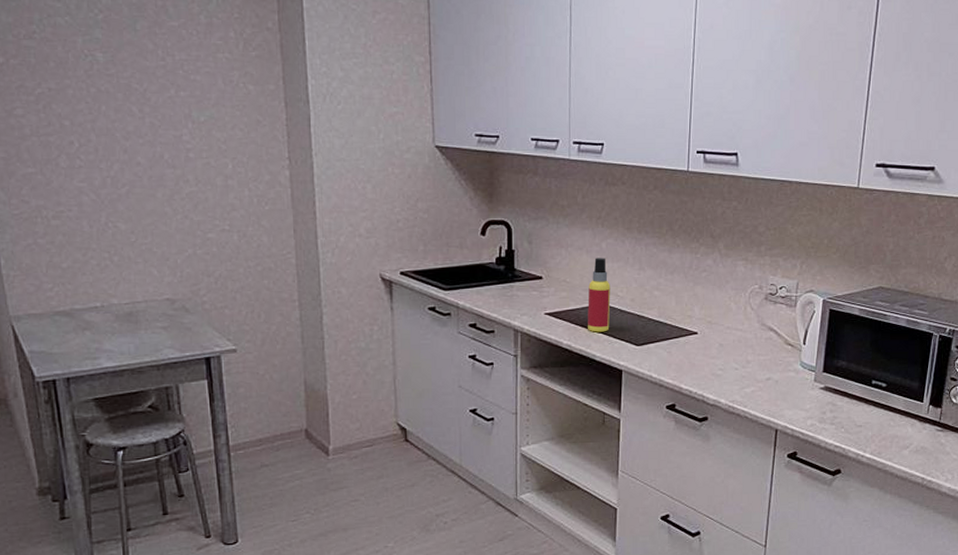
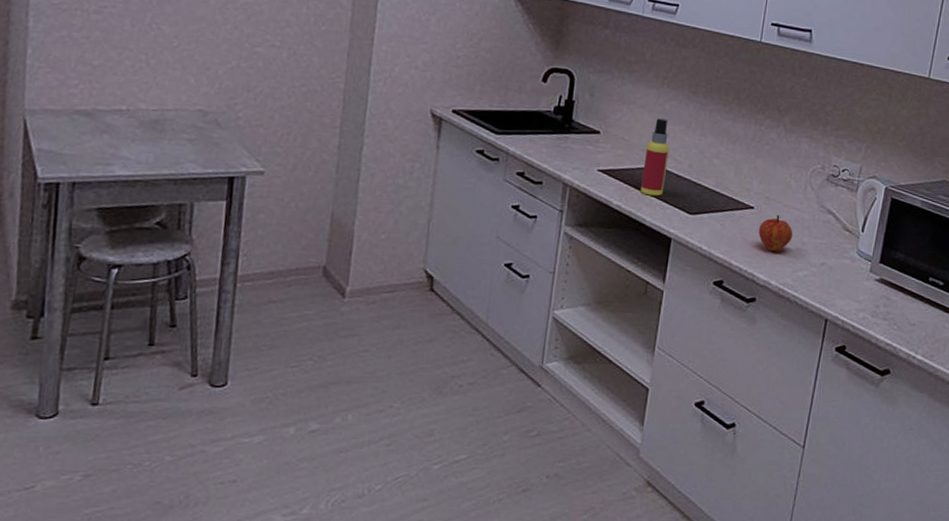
fruit: none [705,336,738,372] -> present [759,214,793,252]

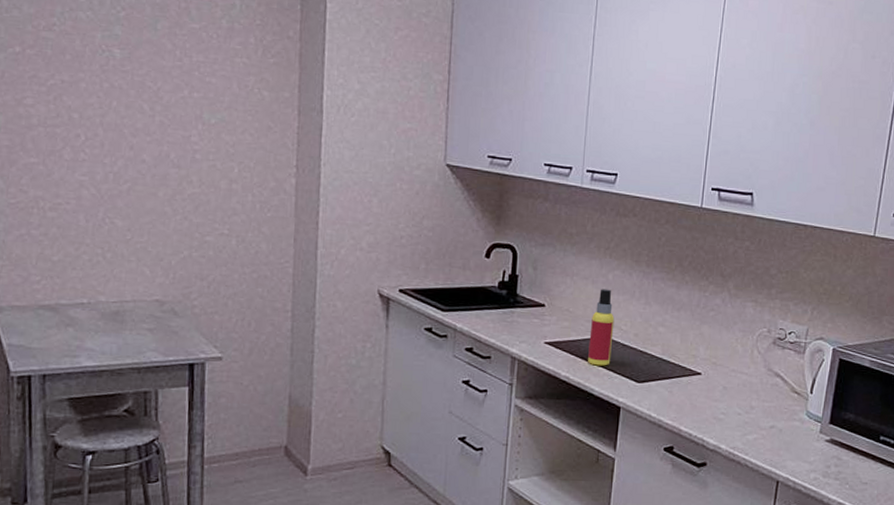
fruit: present [759,214,793,252] -> none [707,379,742,417]

